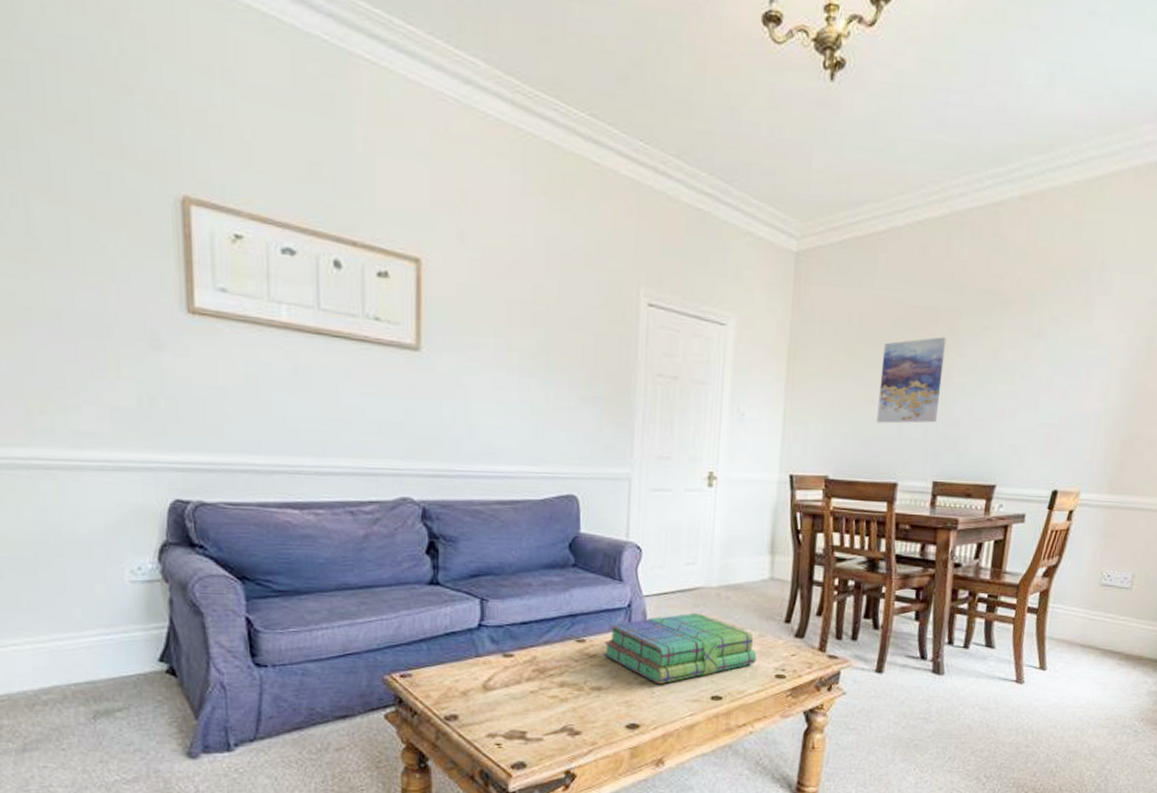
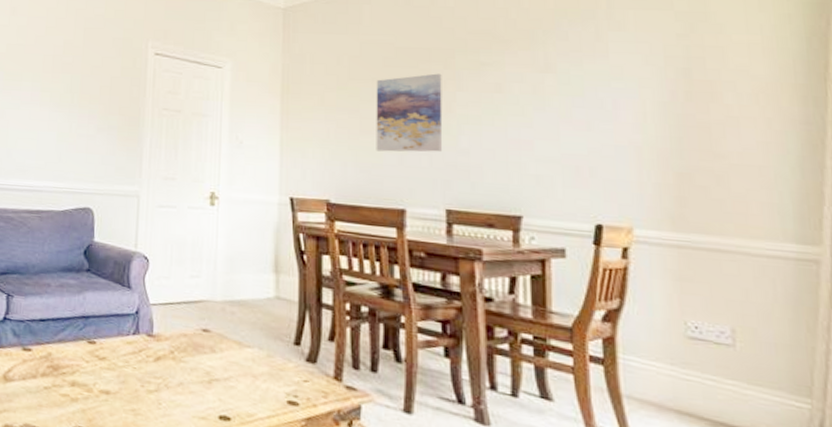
stack of books: present [603,612,757,685] -> none [112,325,266,396]

